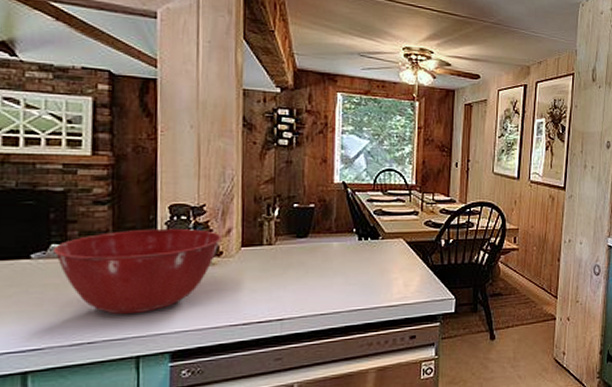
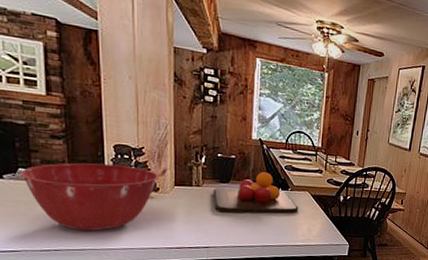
chopping board: none [288,221,392,274] -> present [213,172,299,213]

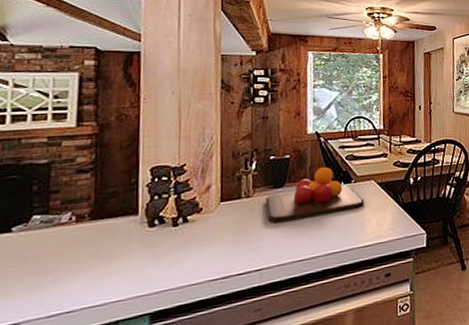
mixing bowl: present [21,163,158,232] -> none [35,188,201,281]

